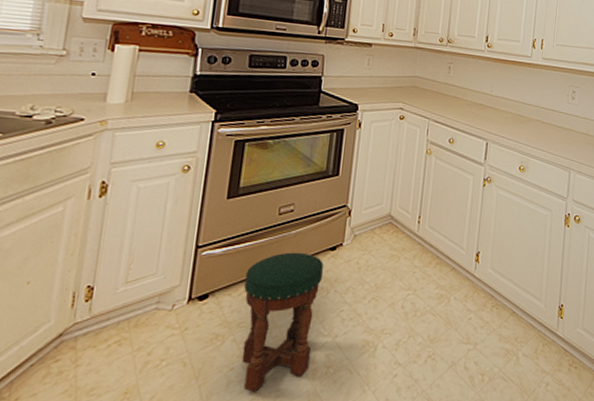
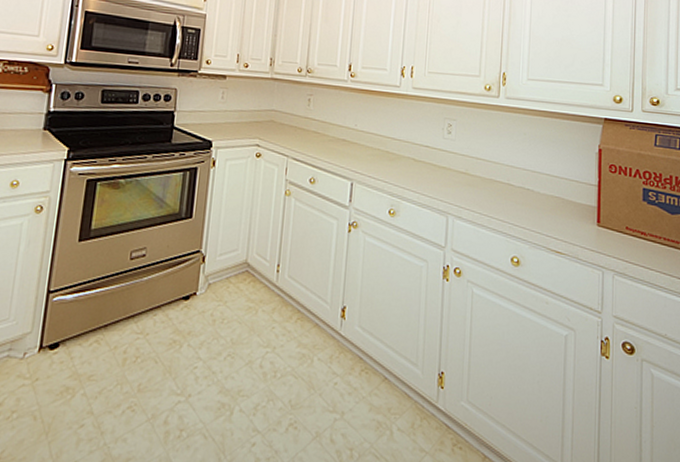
stool: present [241,252,324,392] -> none [91,300,176,453]

